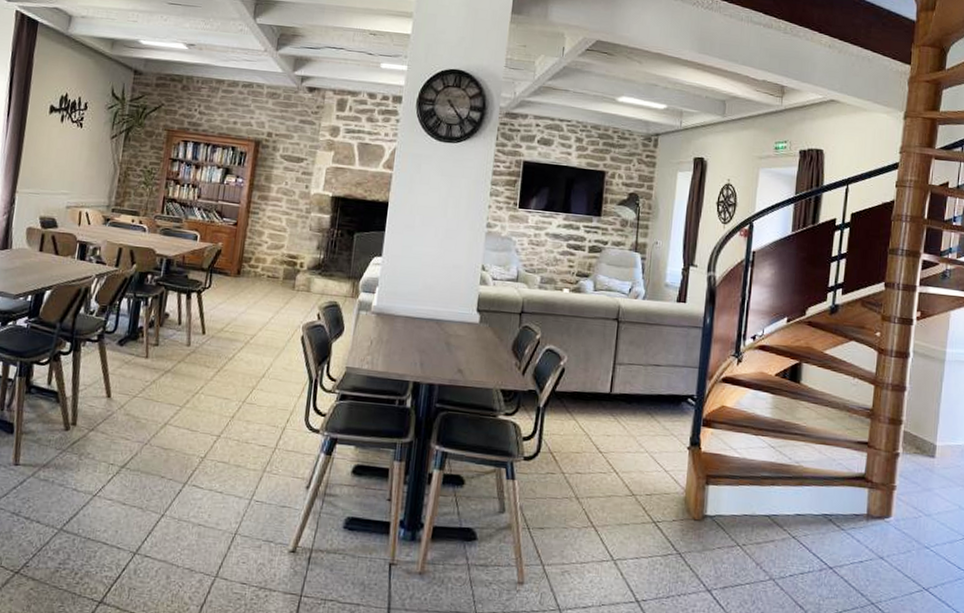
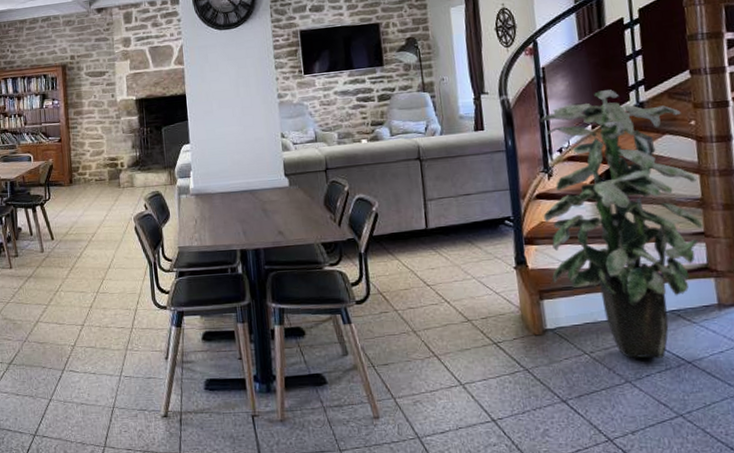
indoor plant: none [722,285,871,560] -> present [540,90,703,359]

